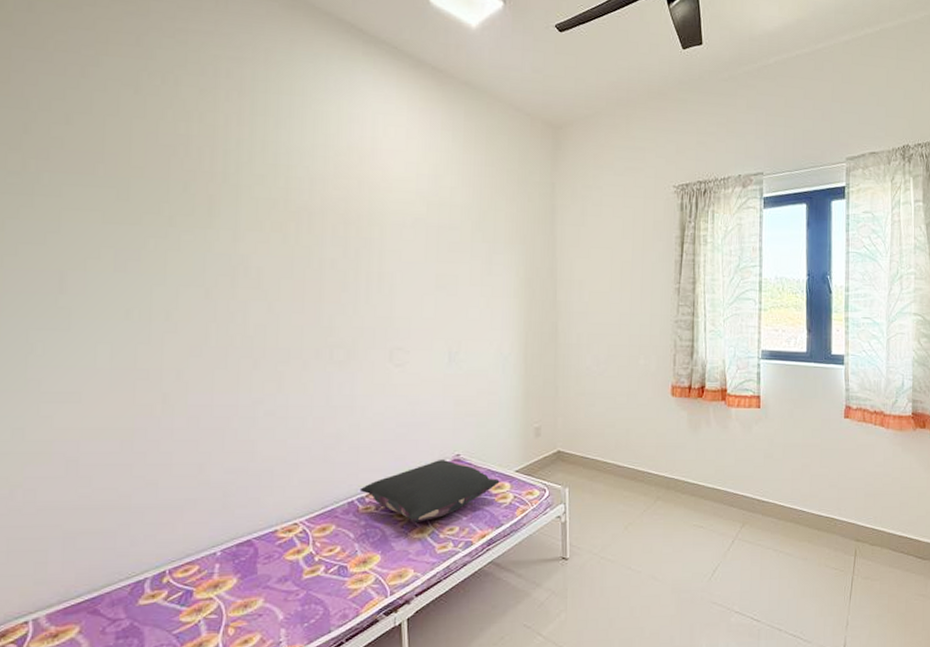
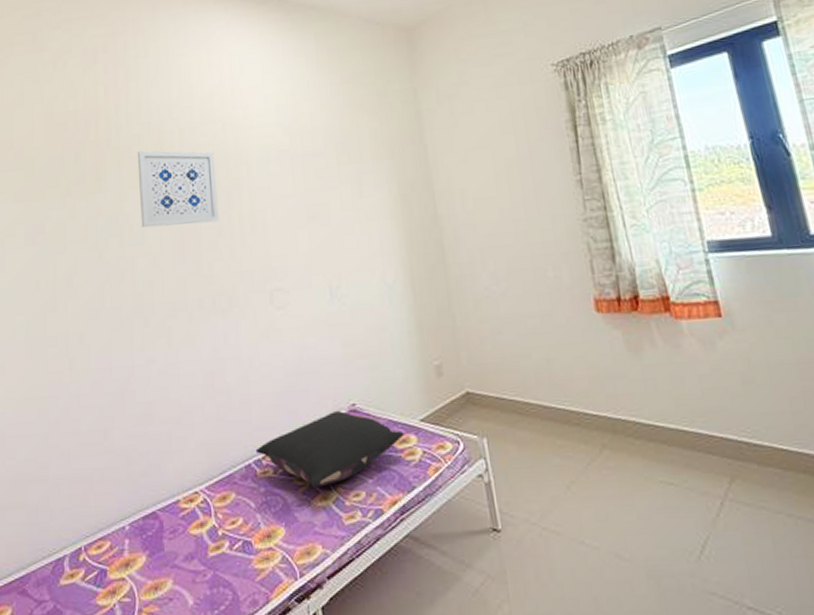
wall art: none [258,193,346,277] -> present [137,150,219,228]

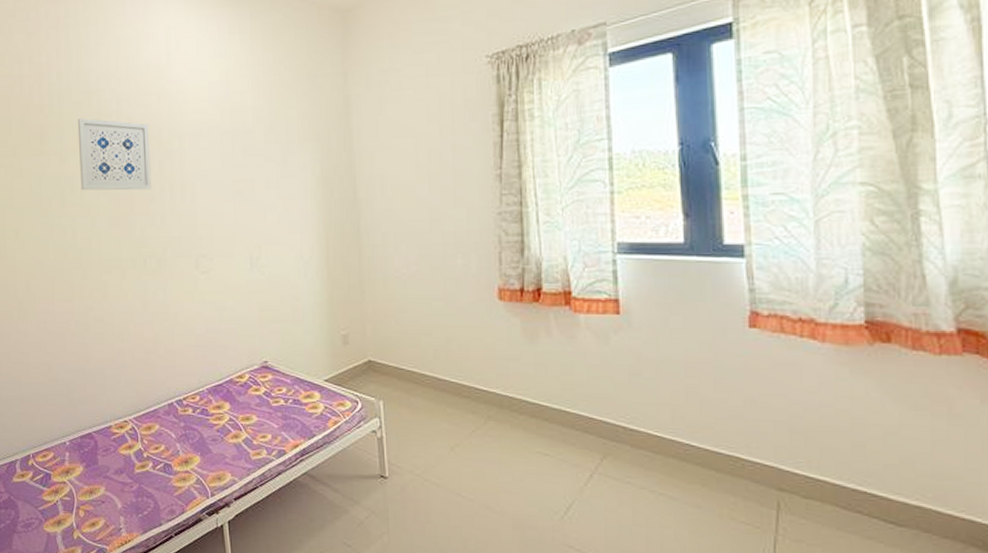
pillow: present [255,411,404,488] -> none [177,366,309,427]

